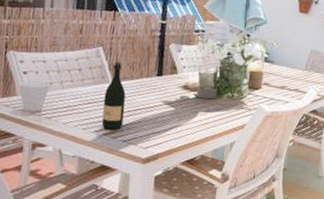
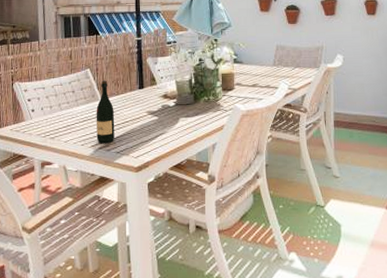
cup: present [18,80,50,112] -> none [25,105,50,134]

